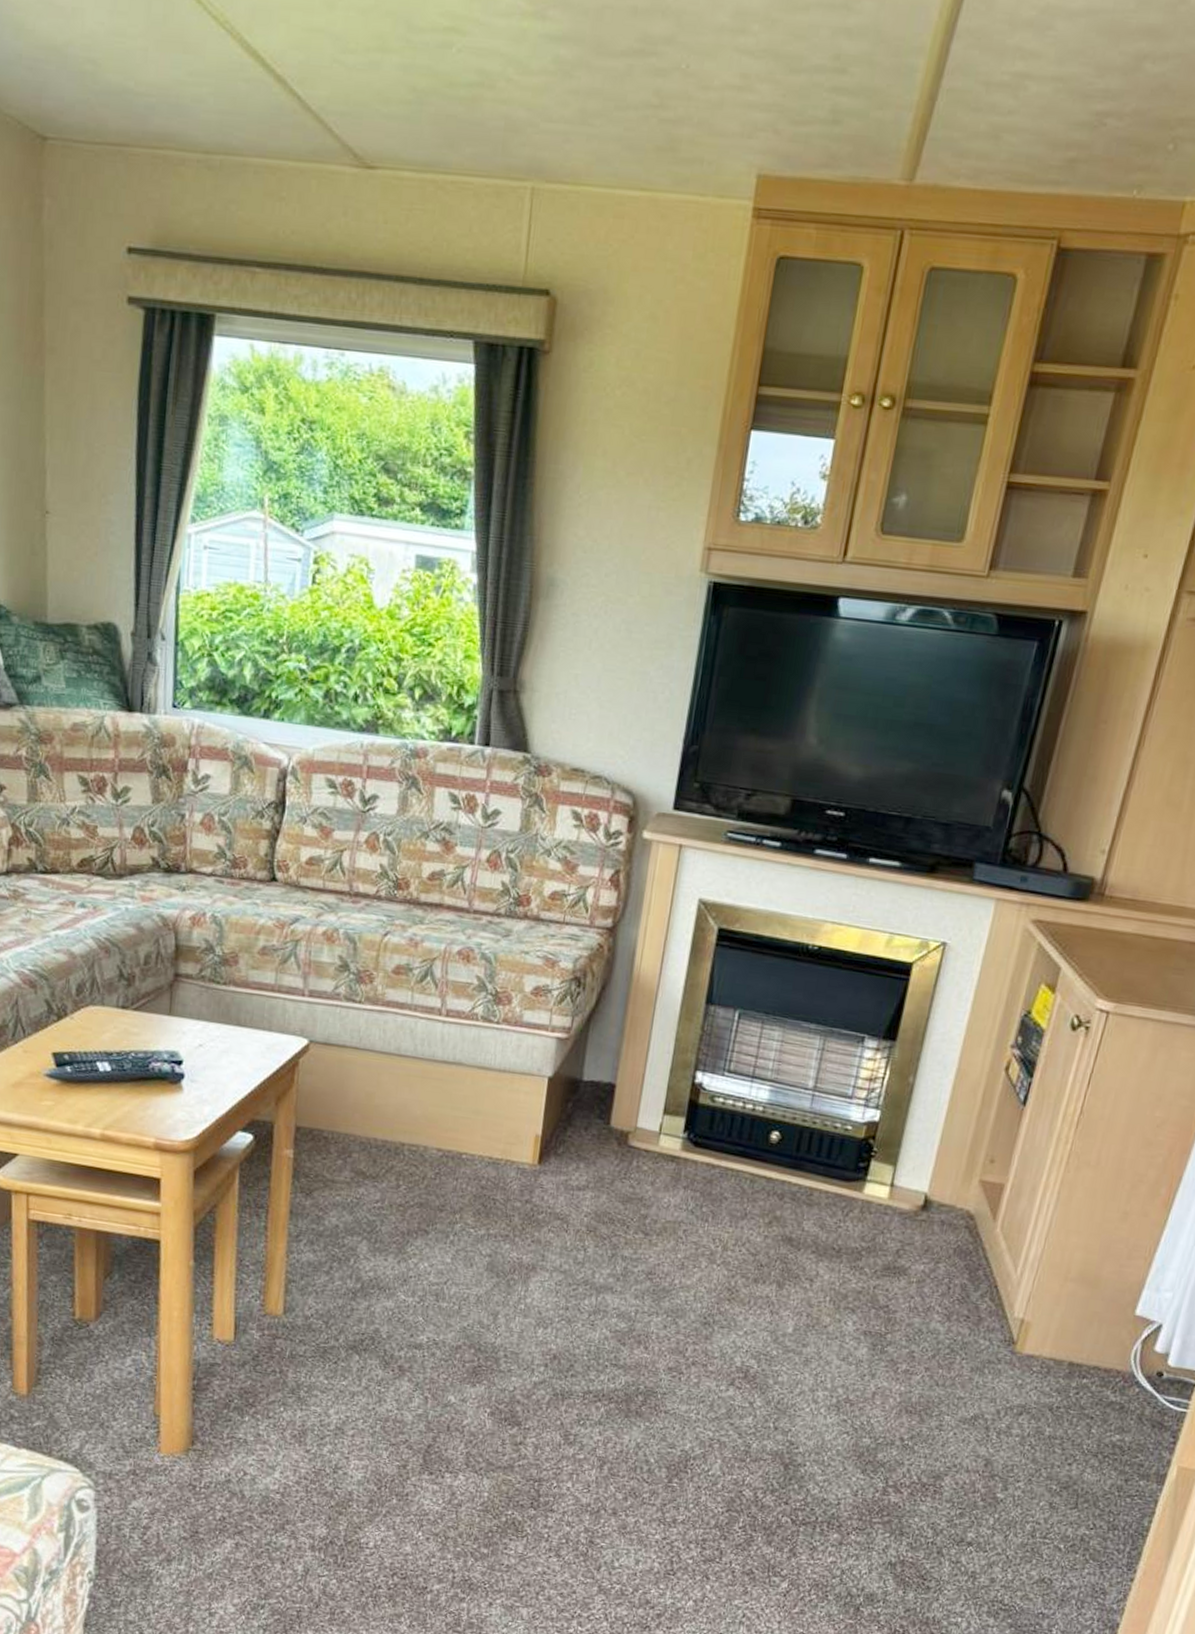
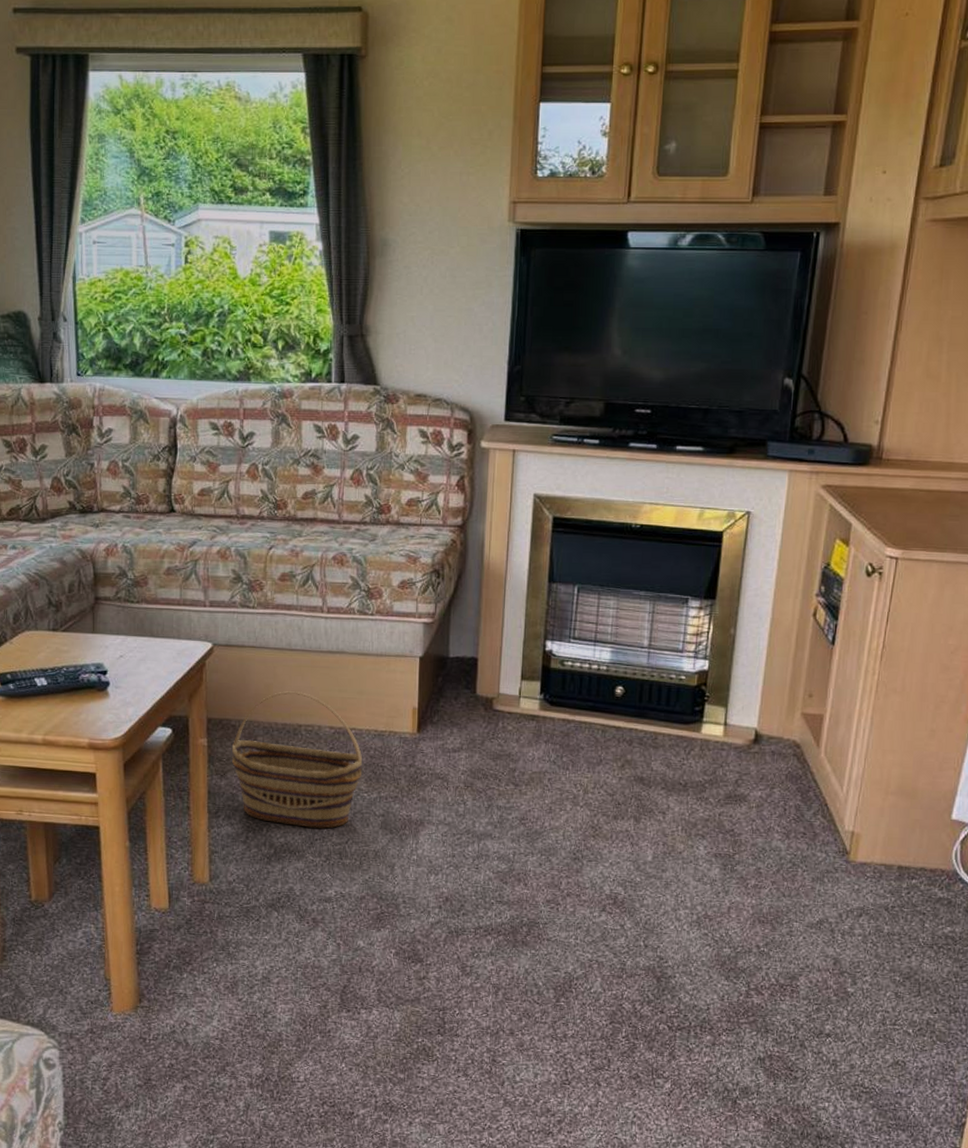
basket: none [320,1102,472,1265] -> present [231,691,362,829]

